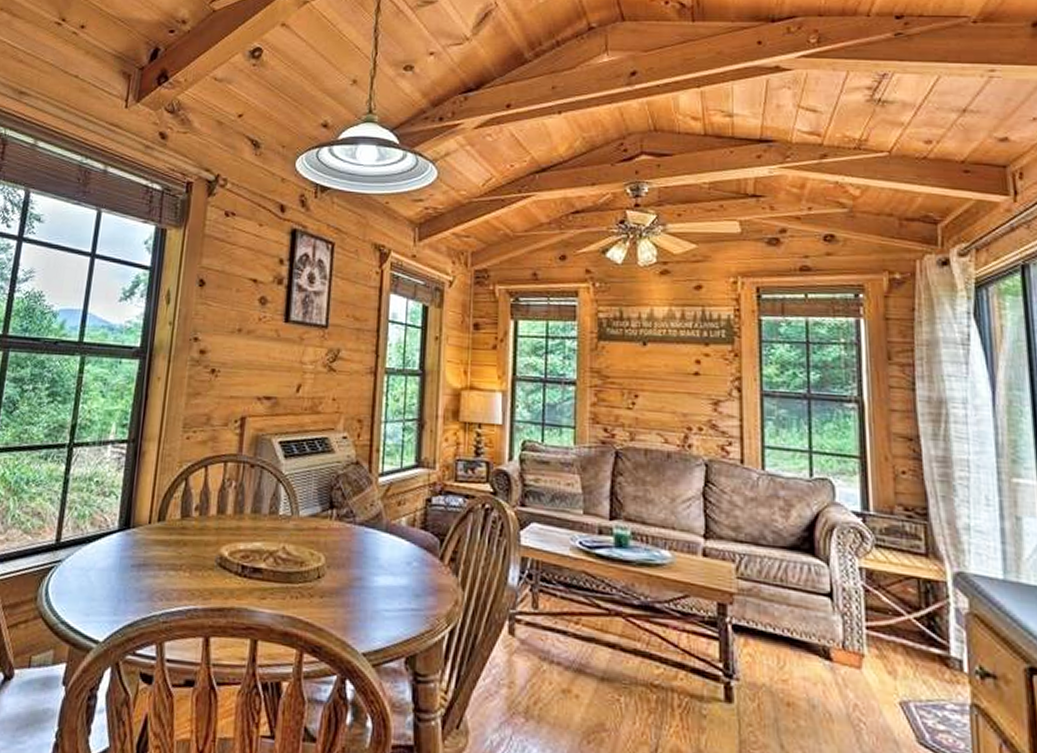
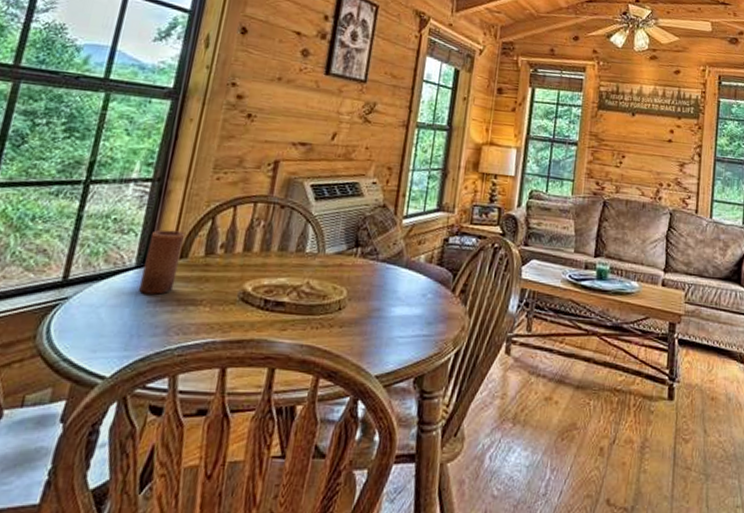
candle: none [122,491,162,559] -> present [138,229,186,295]

